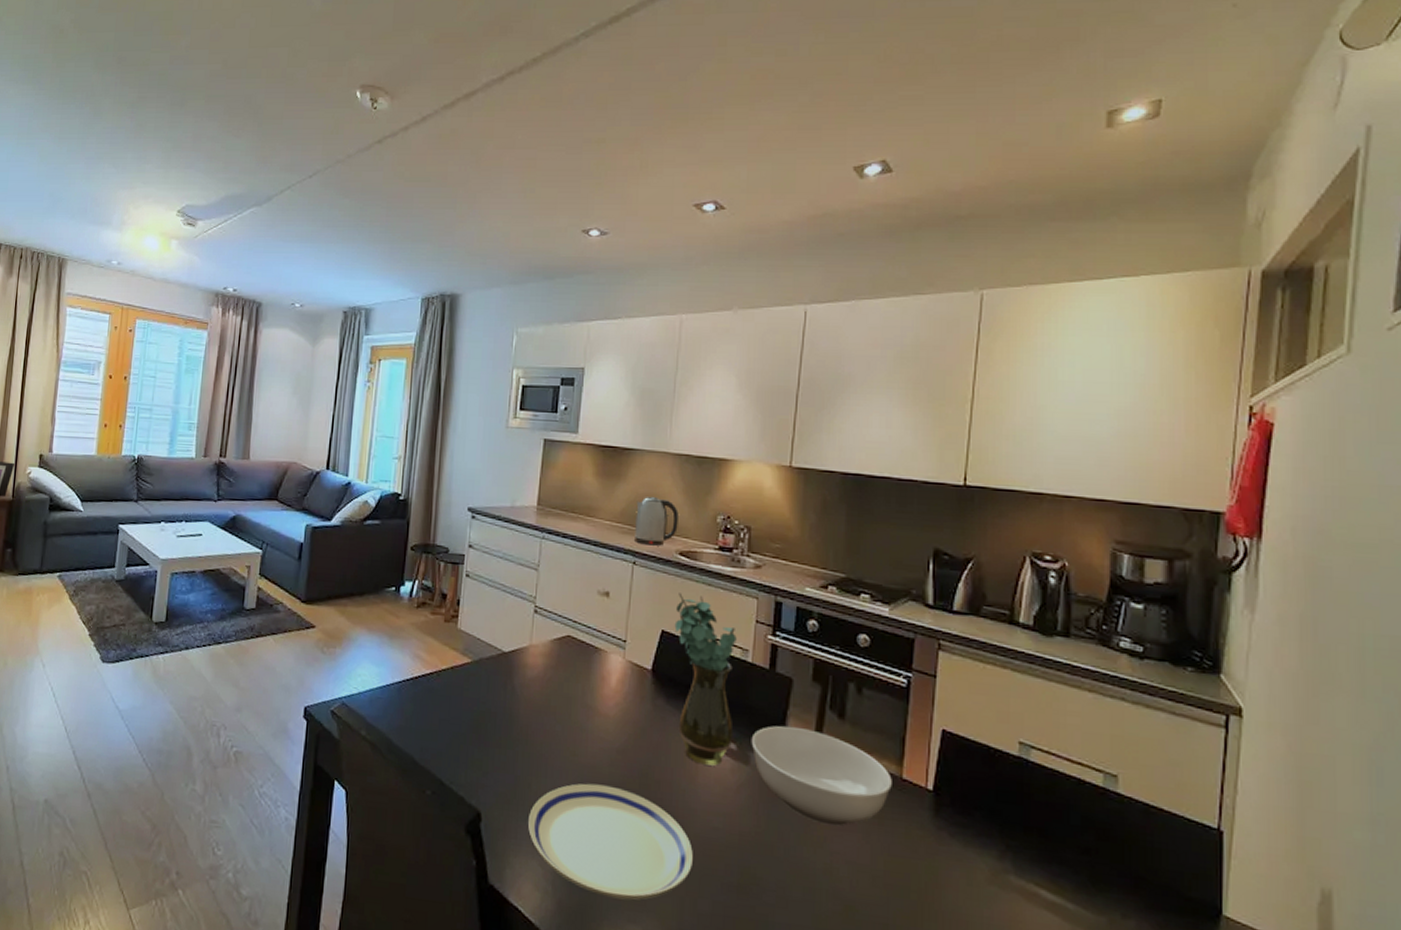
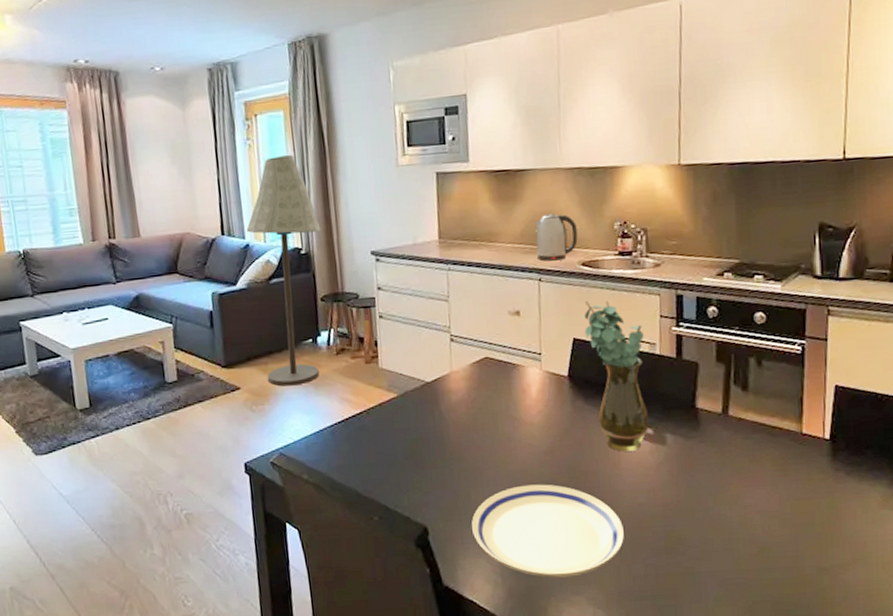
floor lamp: none [343,401,423,633] -> present [246,155,321,386]
bowl: present [751,725,892,826] -> none [665,404,794,484]

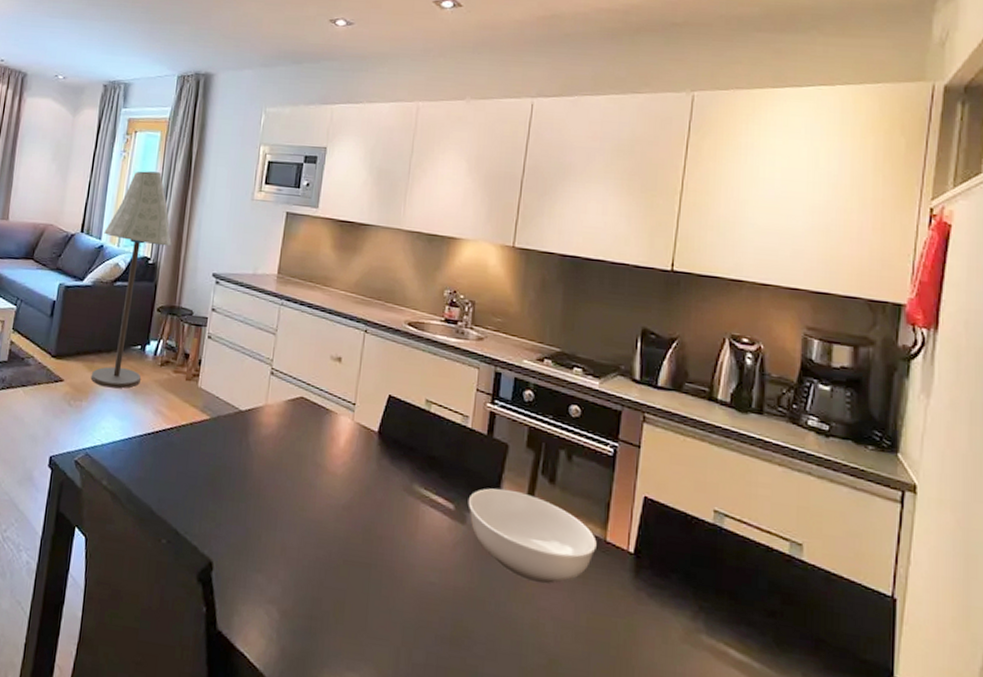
plate: present [472,484,624,578] -> none [256,537,410,649]
kettle: present [535,213,578,261] -> none [367,269,409,316]
vase: present [584,301,650,452] -> none [401,361,458,524]
bowl: none [665,404,794,484] -> present [468,488,597,585]

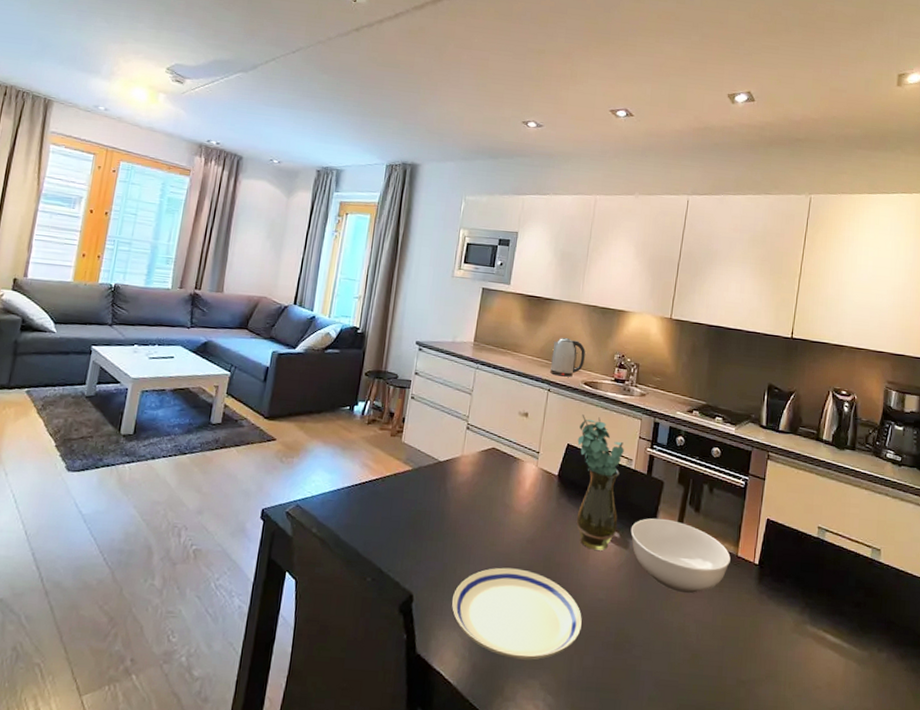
floor lamp: present [90,171,172,389] -> none [302,249,379,445]
plate: none [256,537,410,649] -> present [452,567,582,660]
kettle: none [367,269,409,316] -> present [550,337,586,377]
vase: none [401,361,458,524] -> present [576,414,624,550]

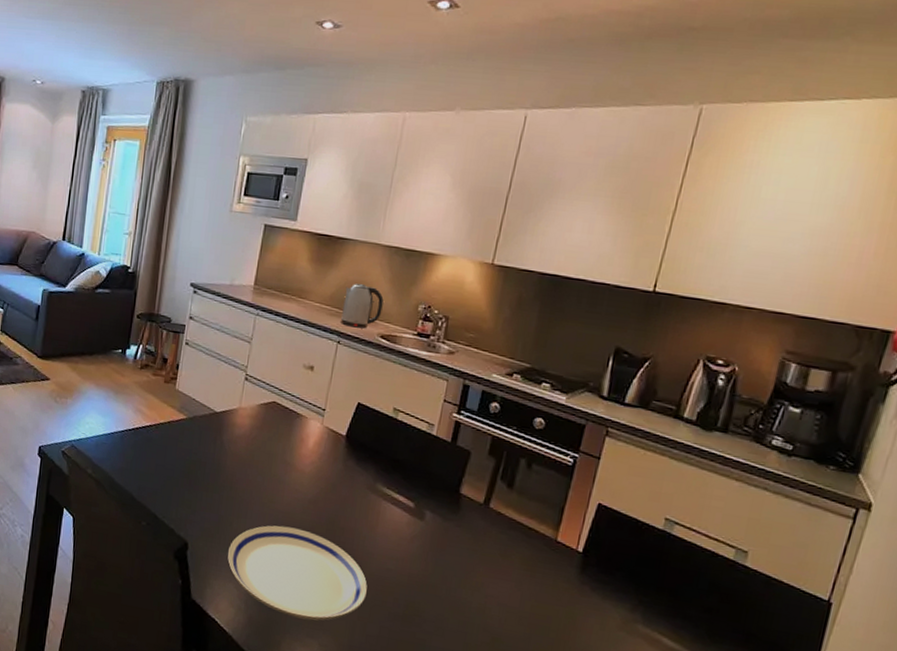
vase: present [576,414,624,550] -> none [364,371,425,519]
bowl: present [630,518,731,594] -> none [427,489,548,576]

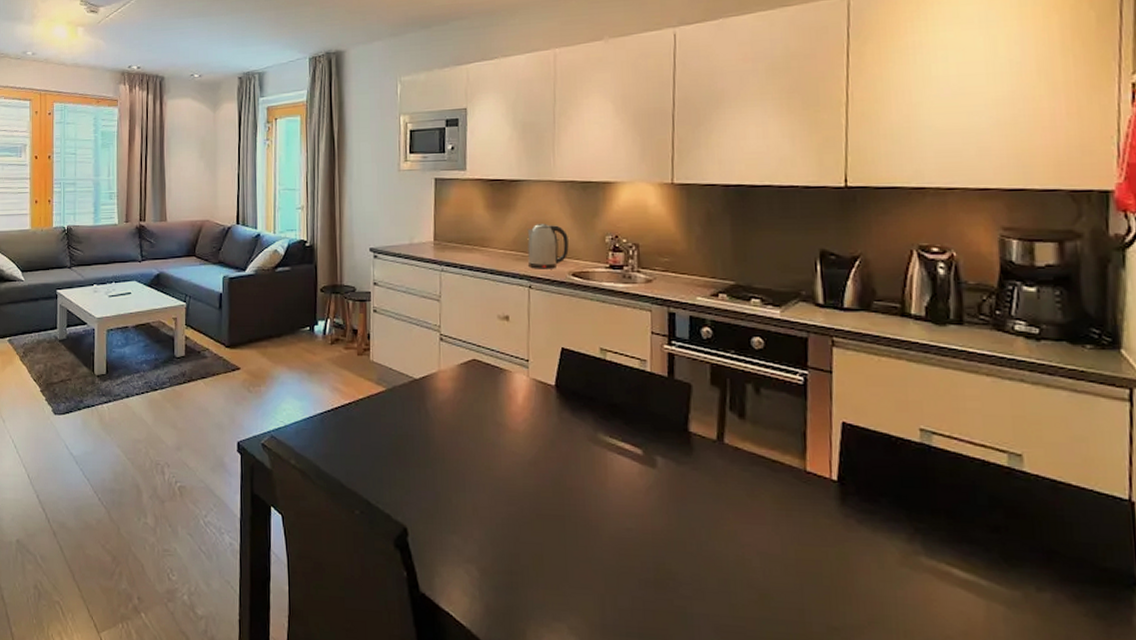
plate: present [227,525,367,621] -> none [452,494,610,600]

